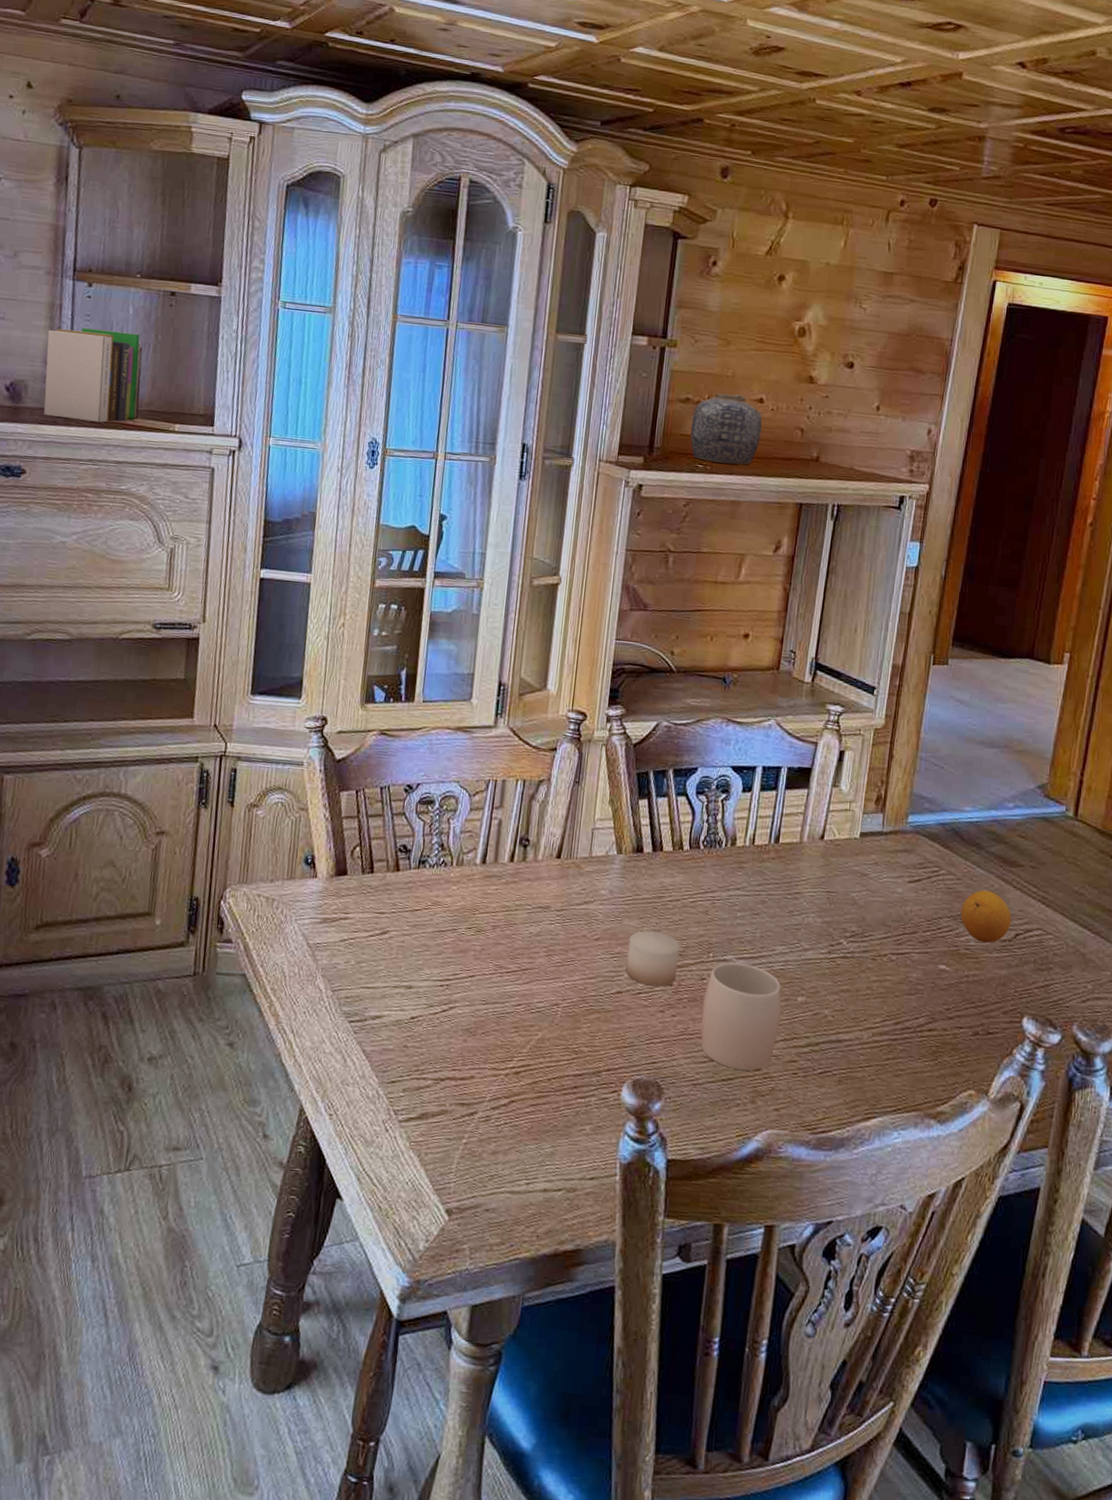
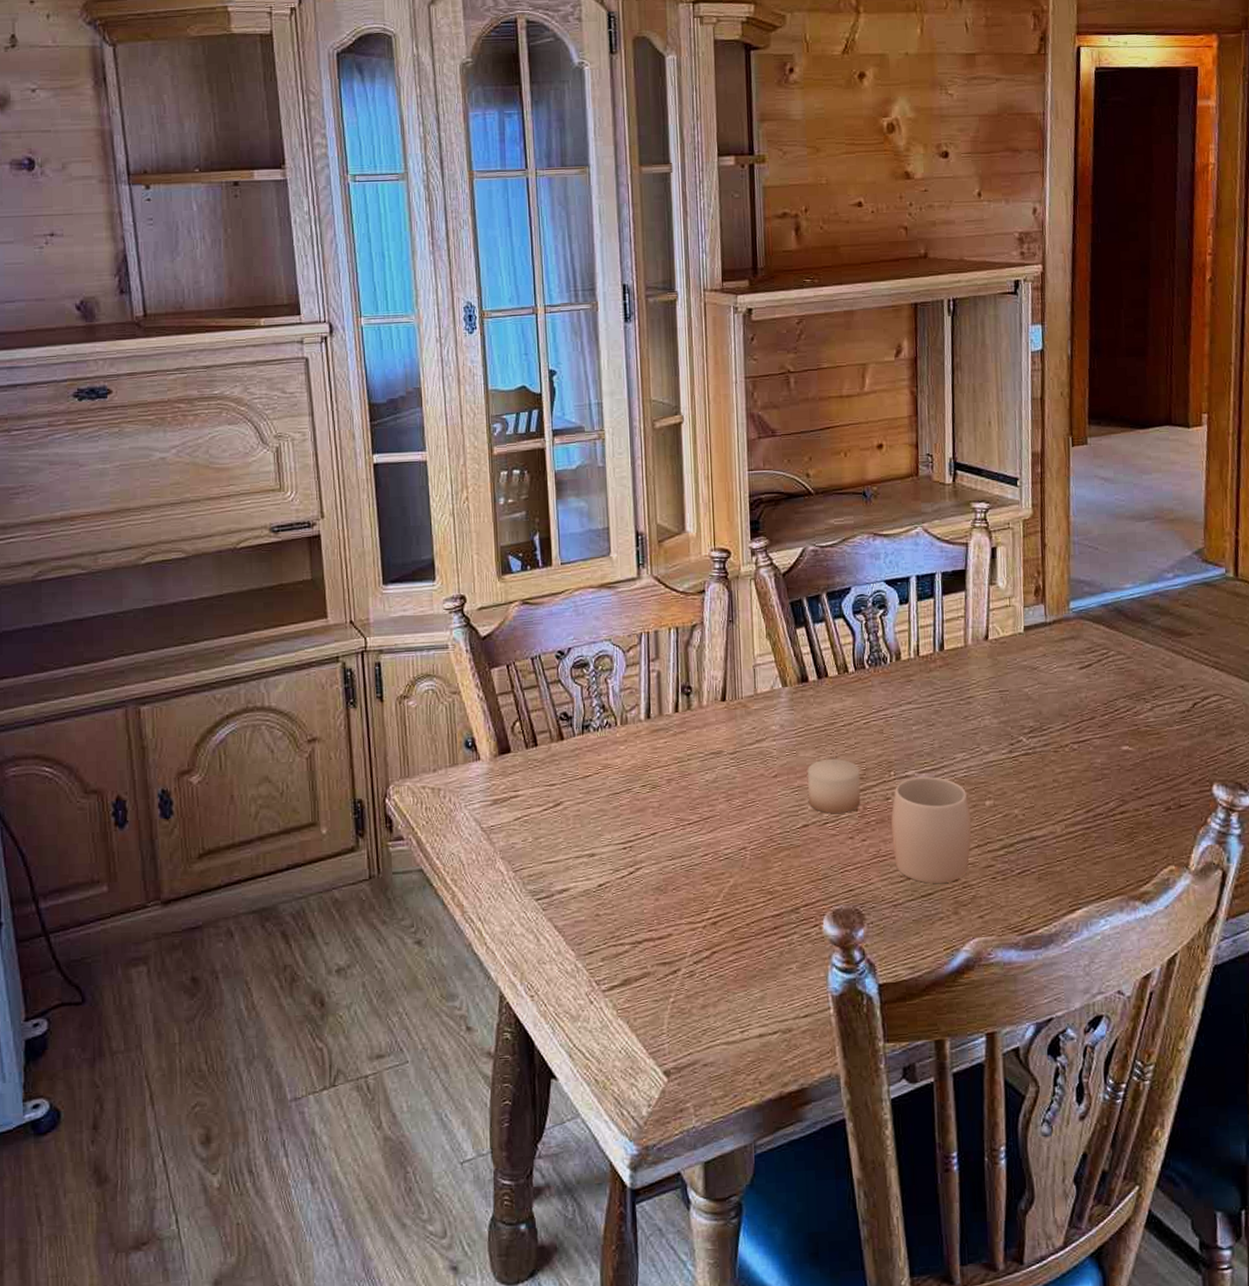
books: present [44,328,143,423] -> none [111,231,220,330]
decorative jar: present [690,392,763,465] -> none [791,201,866,275]
fruit: present [960,889,1012,943] -> none [1135,664,1188,717]

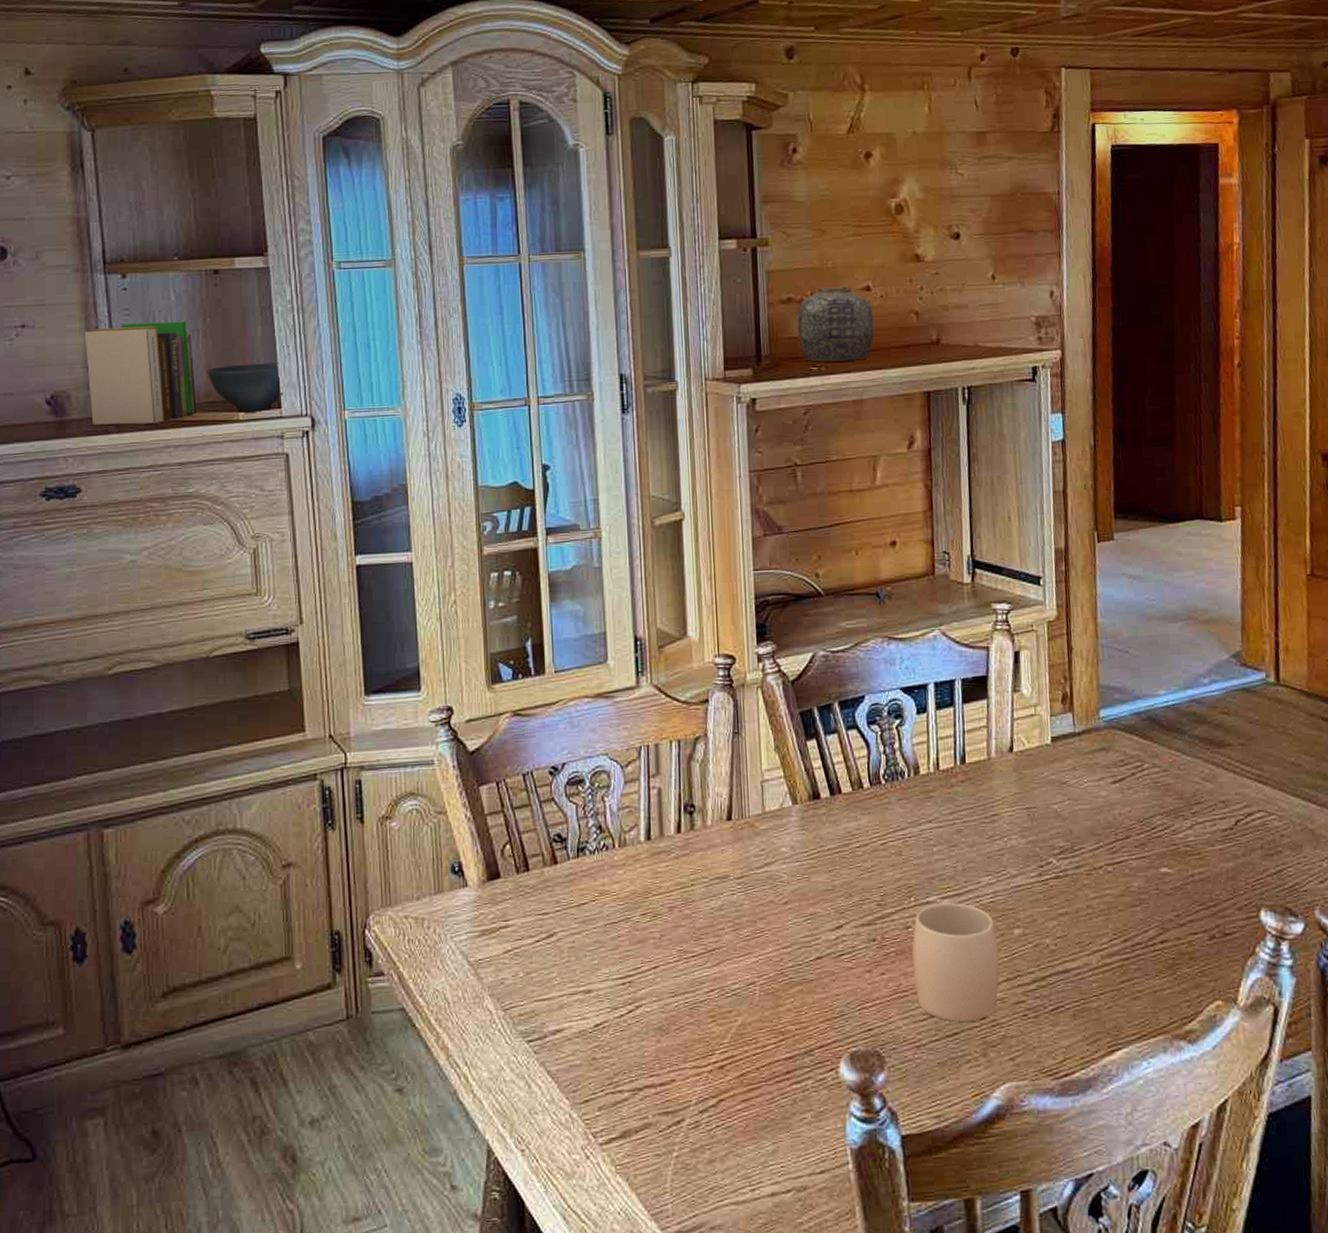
books: none [111,231,220,330] -> present [84,321,197,425]
bowl: none [228,271,303,319] -> present [205,362,284,413]
decorative jar: none [791,201,866,275] -> present [796,285,875,362]
candle: present [808,758,861,814] -> none [821,883,879,944]

